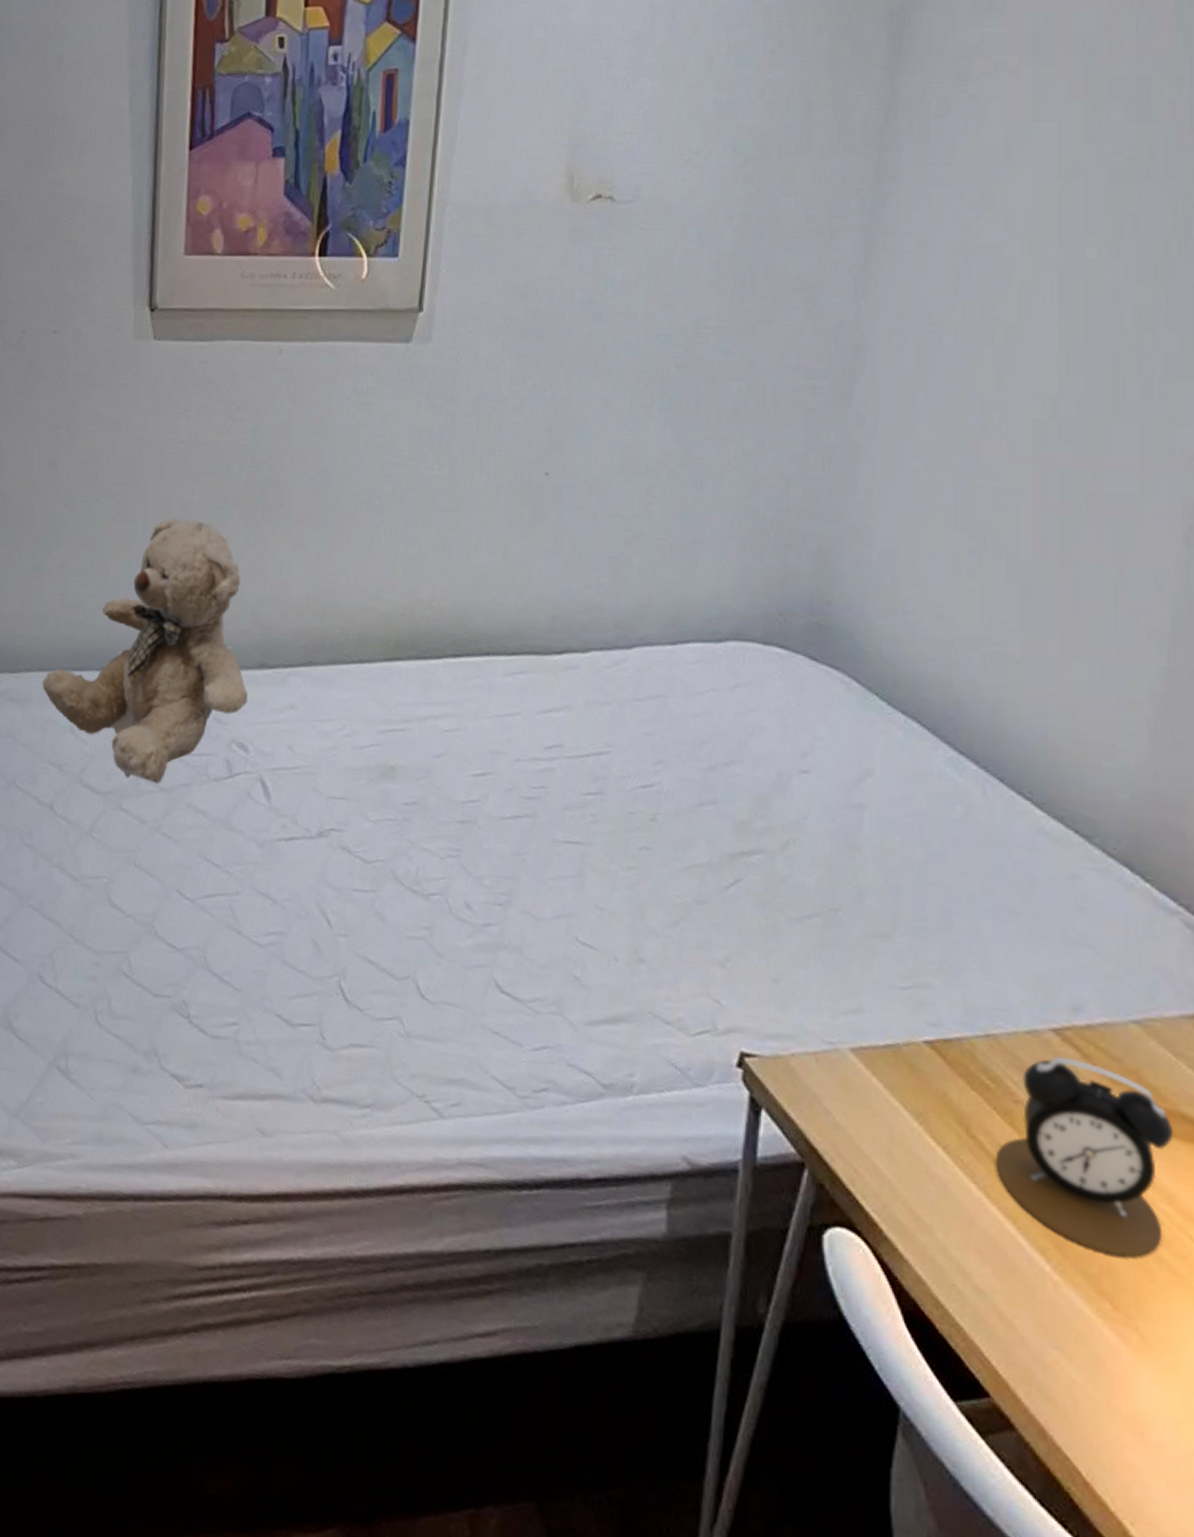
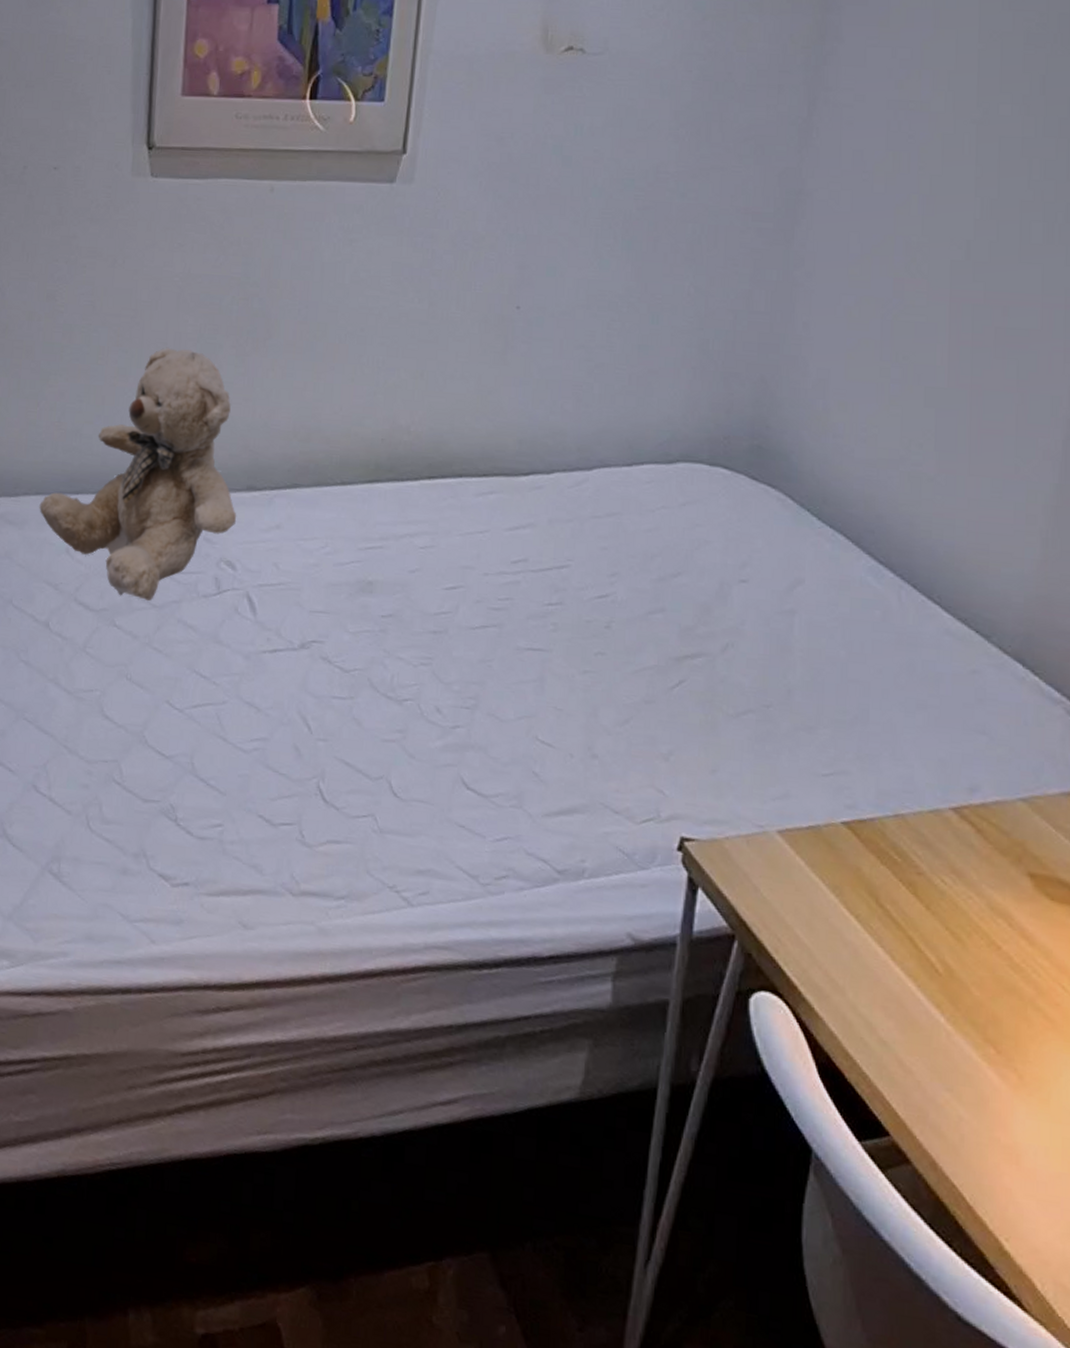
alarm clock: present [995,1056,1174,1258] -> none [900,832,1052,1008]

